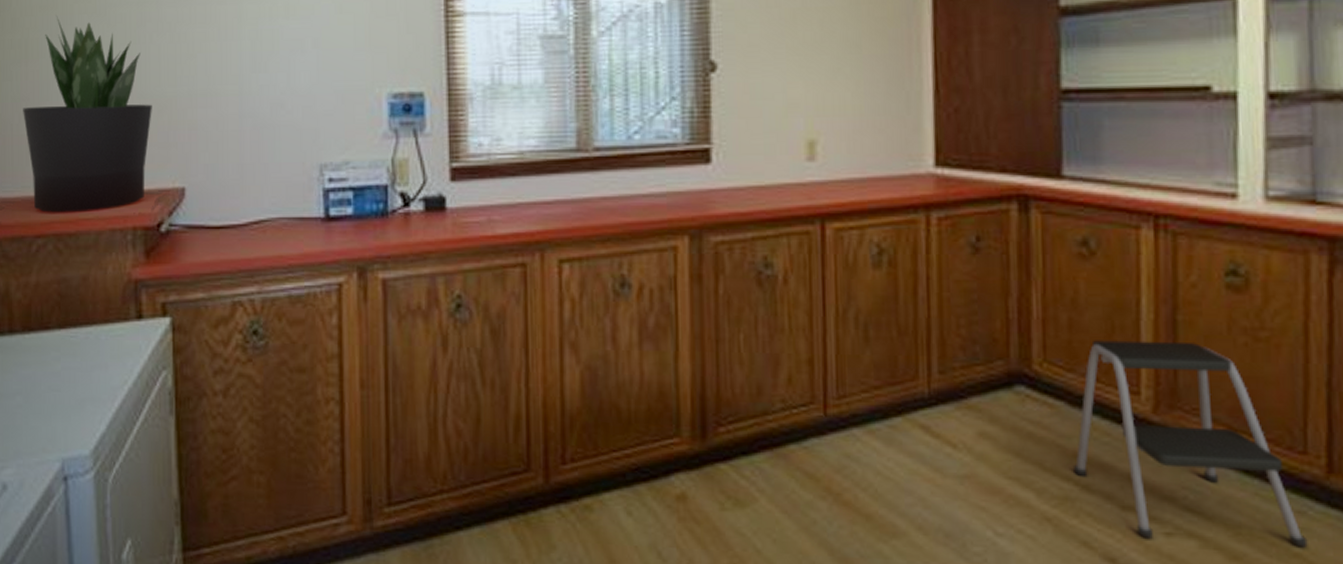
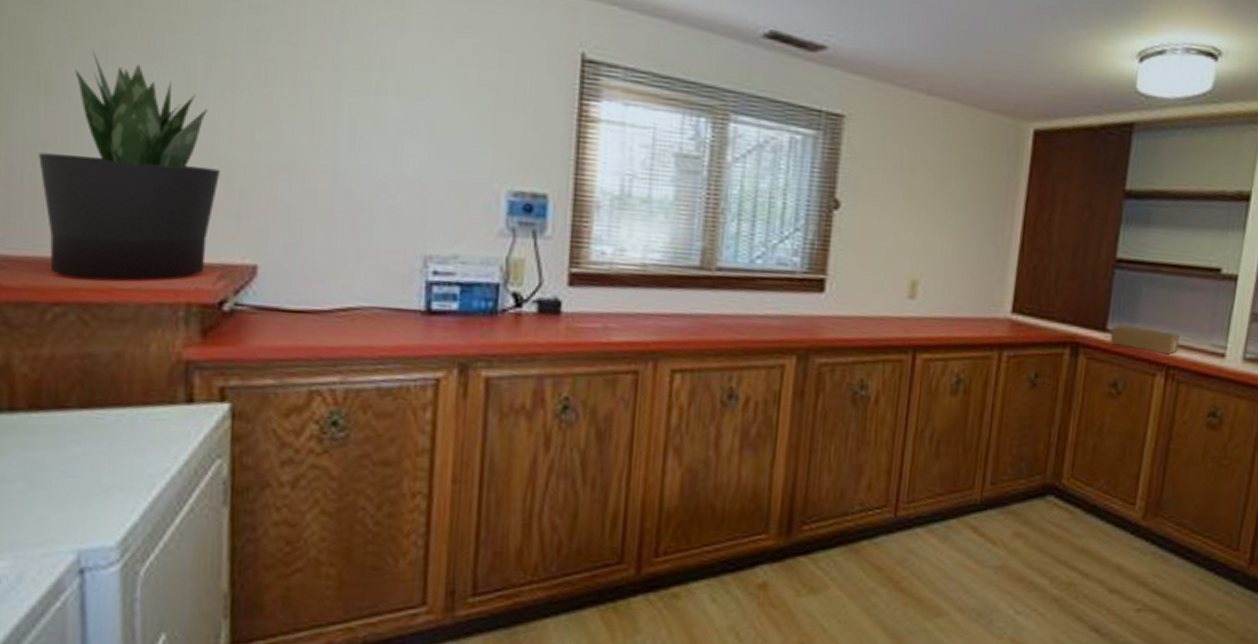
box: none [1068,169,1166,201] -> present [1109,325,1180,355]
step stool: present [1073,340,1308,548] -> none [1080,461,1229,618]

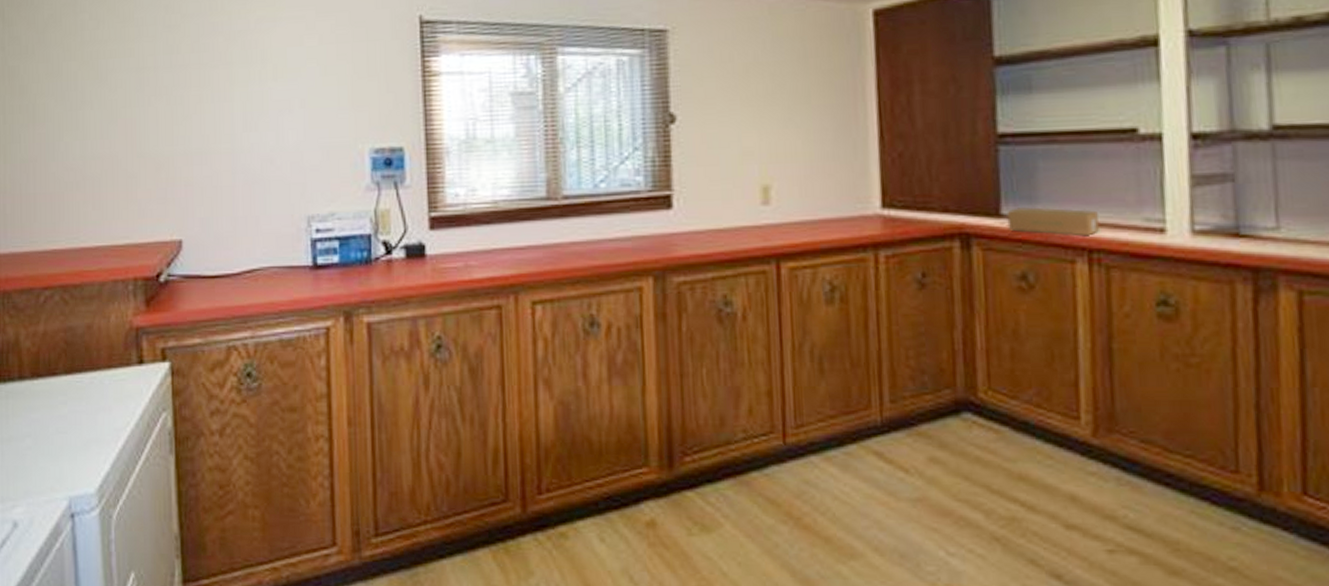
planter: present [39,50,220,281] -> none [31,82,151,266]

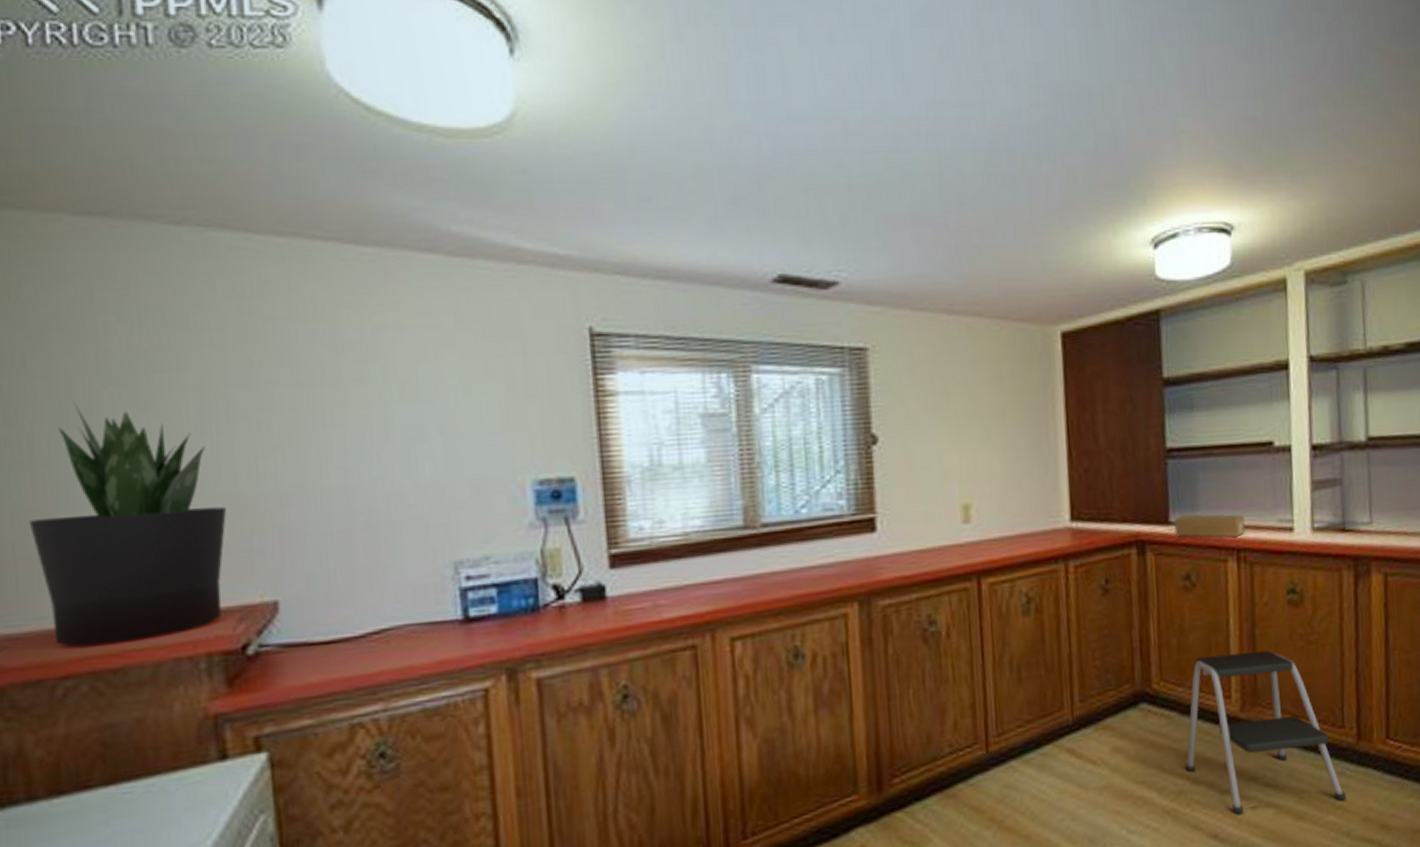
planter: none [31,82,151,266] -> present [29,404,227,648]
step stool: none [1019,368,1243,562] -> present [1185,650,1347,814]

